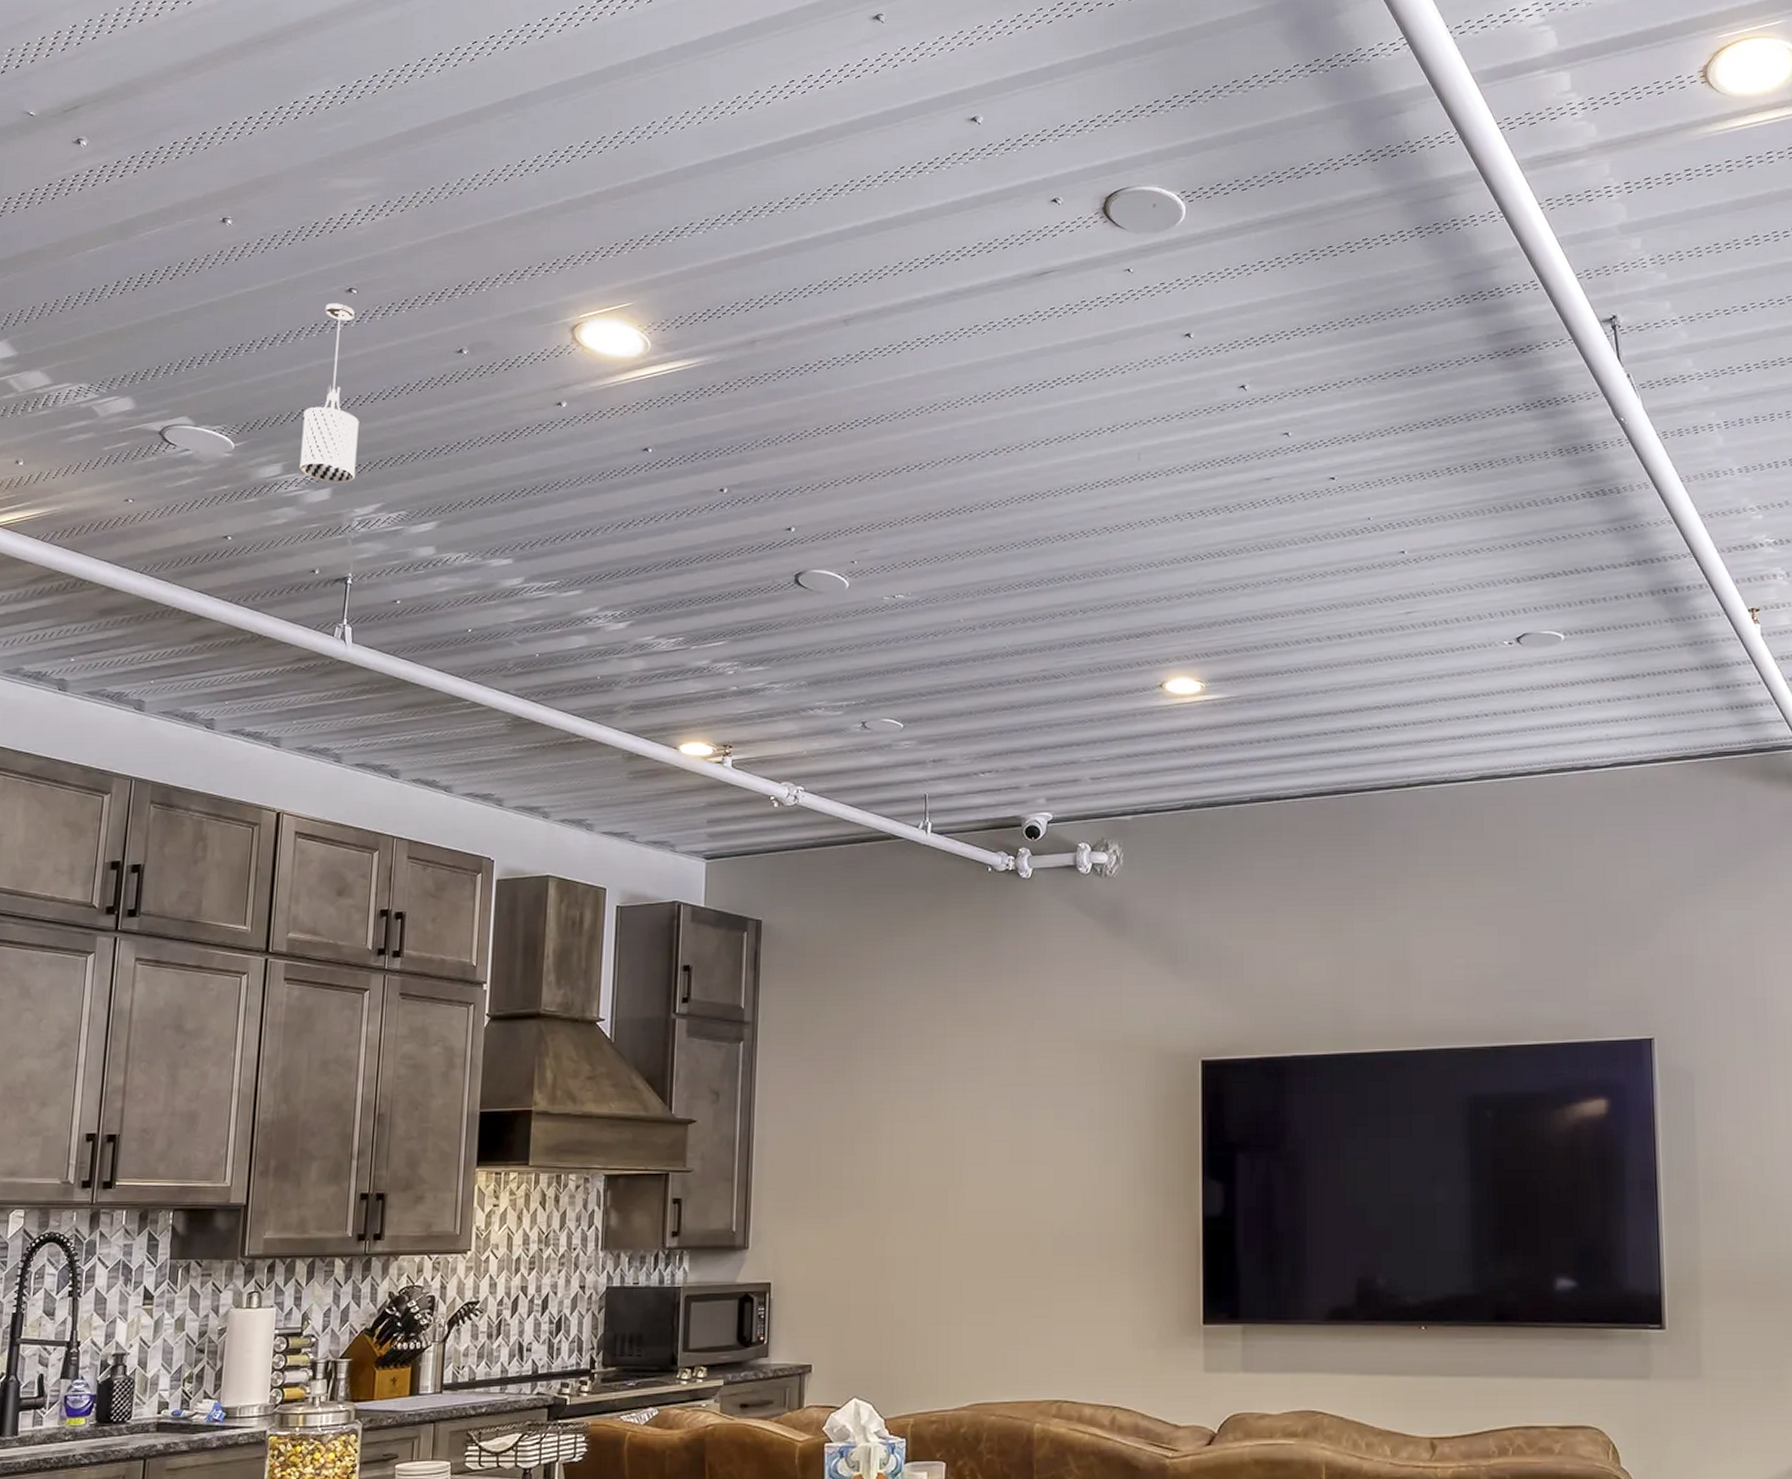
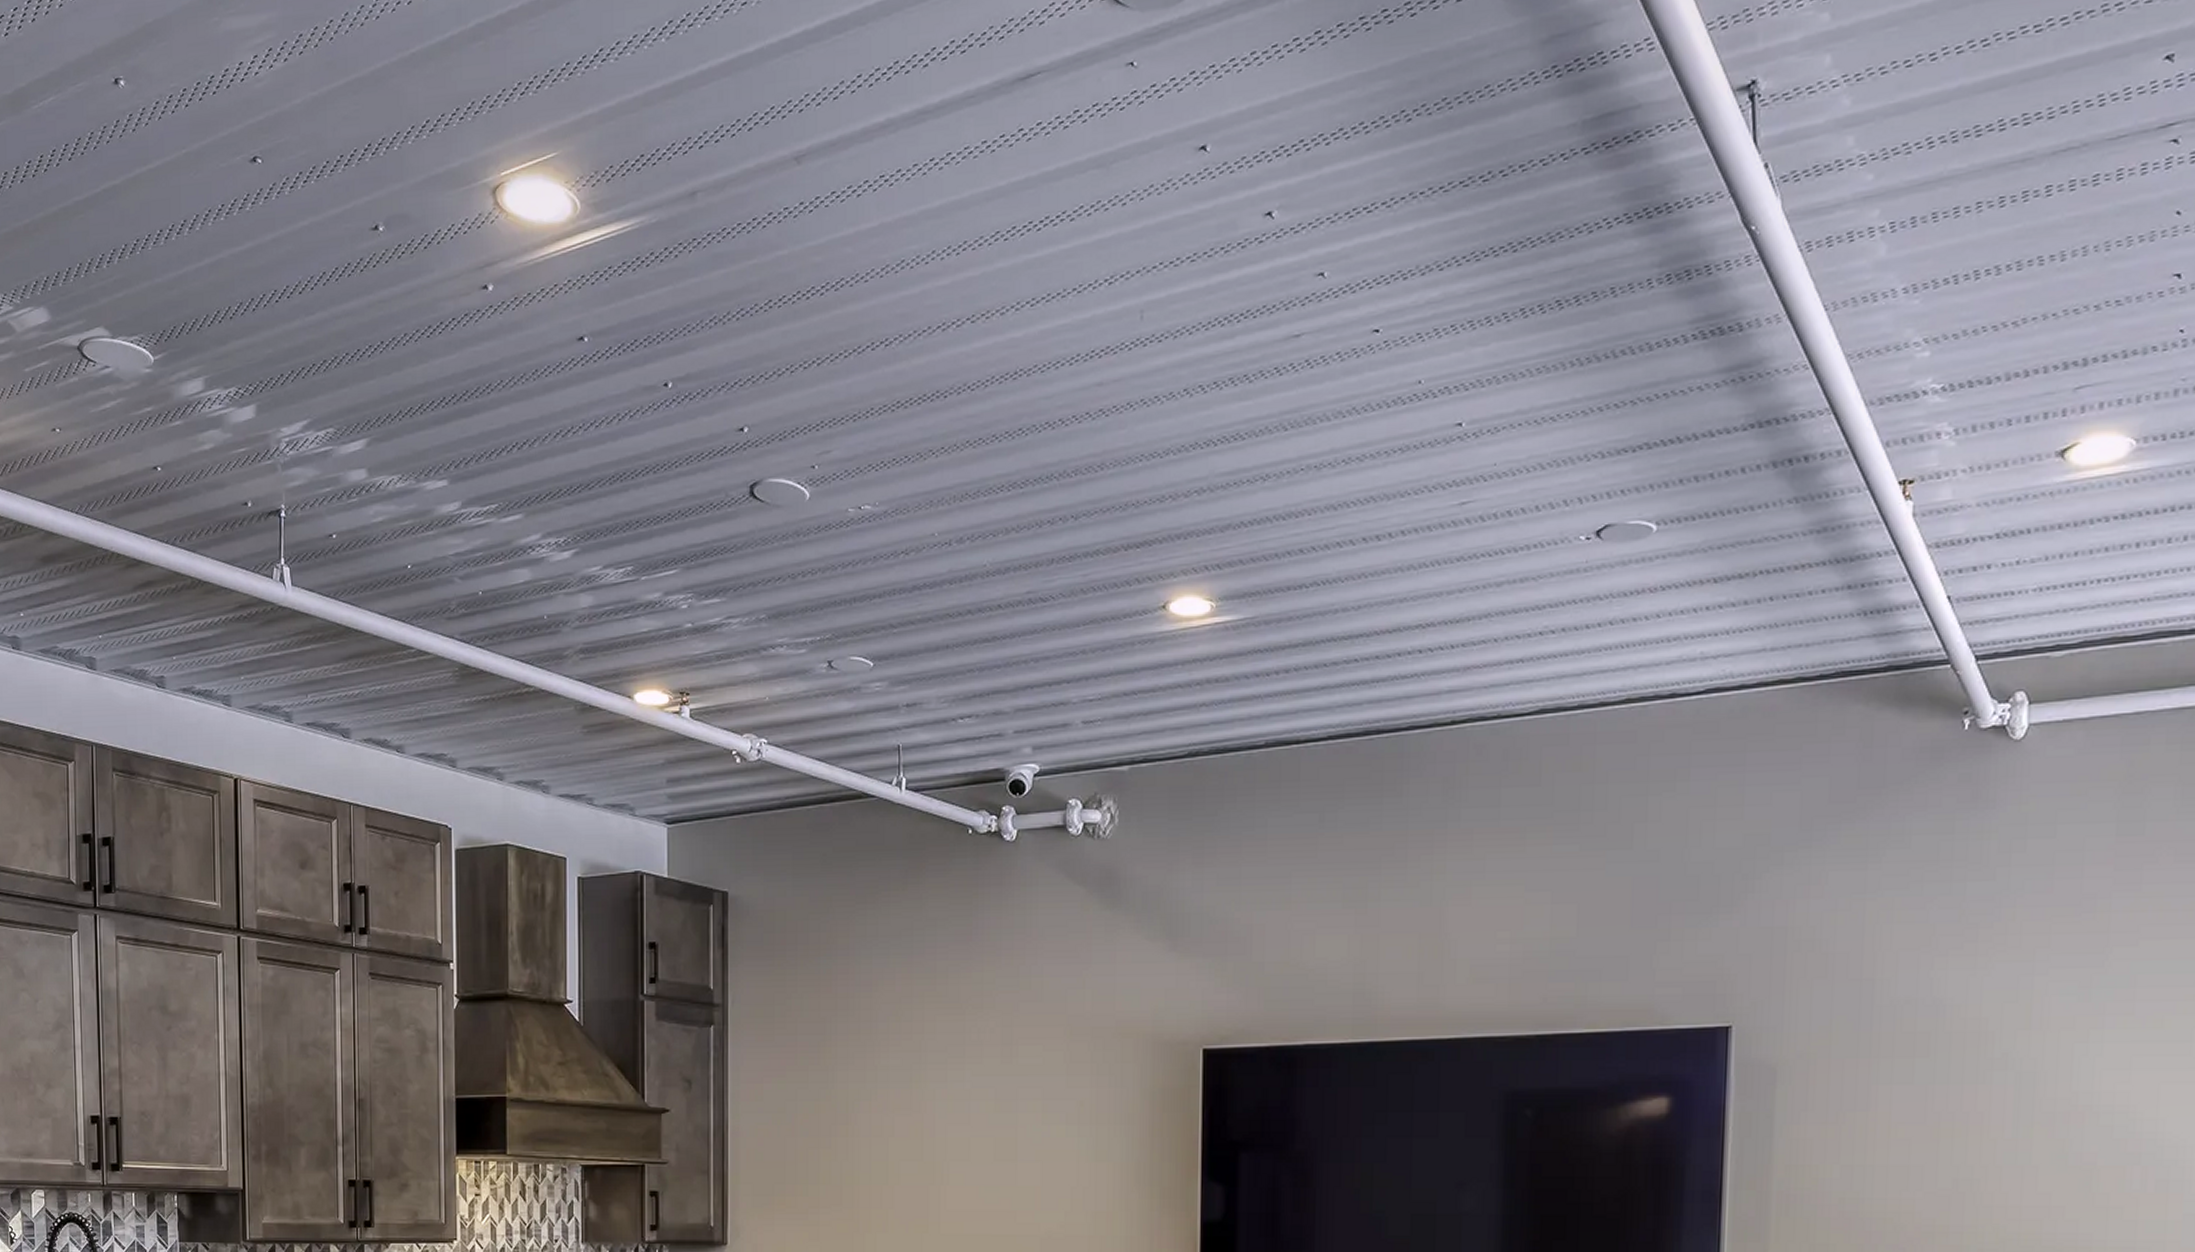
pendant light: present [299,303,359,483] -> none [220,176,279,398]

